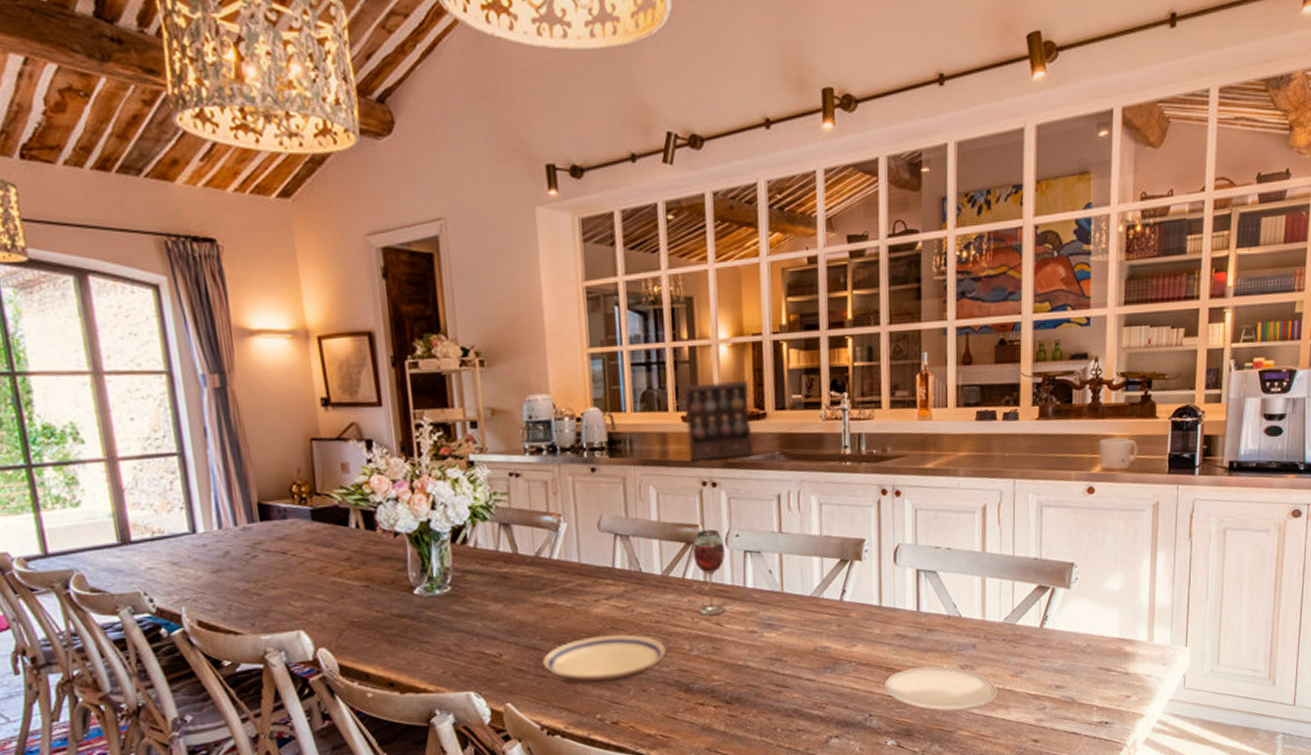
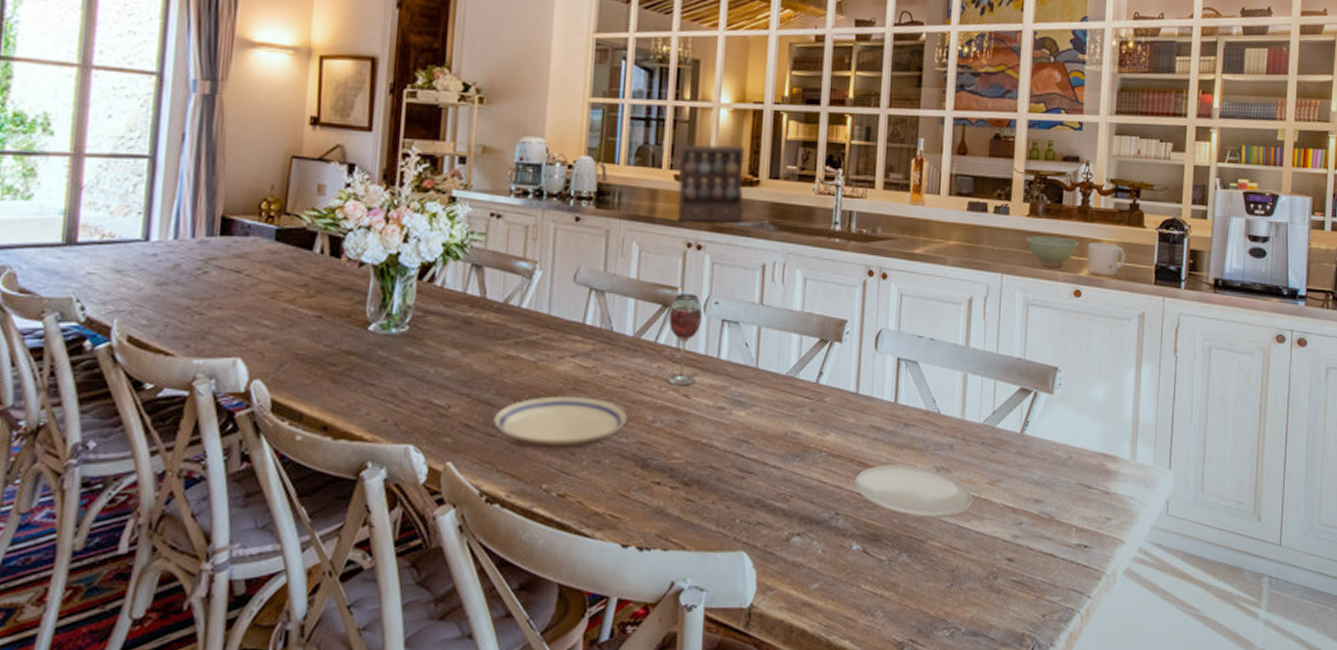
bowl: none [1037,437,1091,468] -> present [1026,236,1079,268]

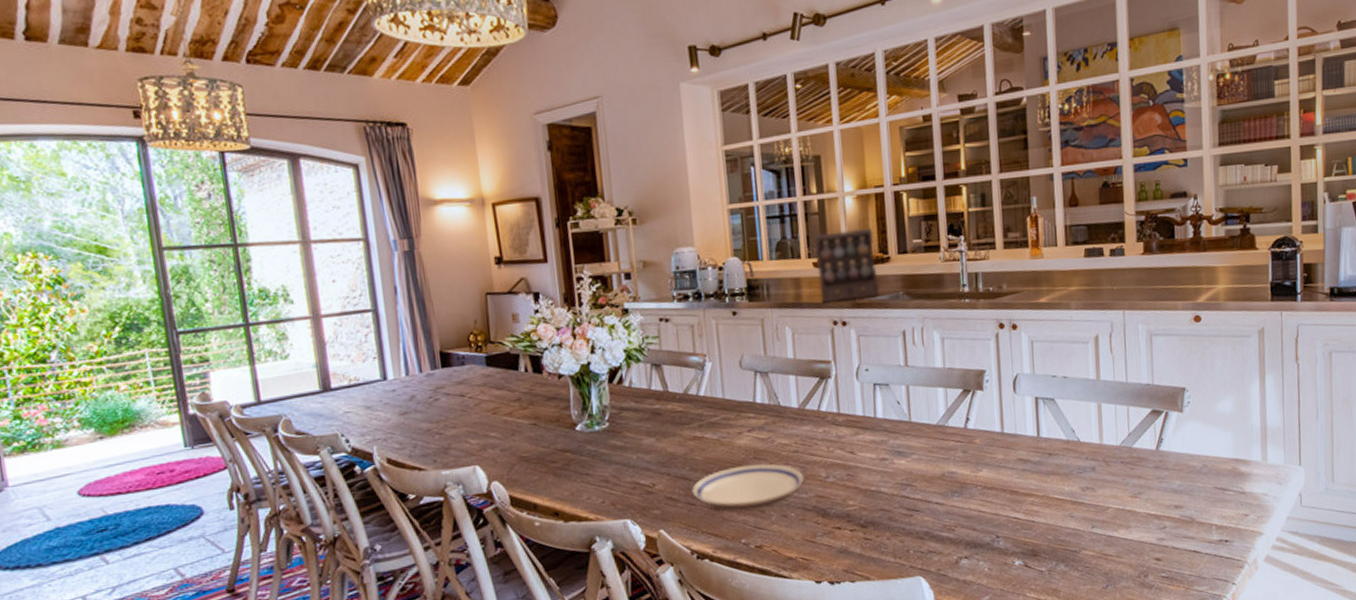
wineglass: present [666,294,702,385] -> none [826,364,858,445]
plate: present [854,465,973,519] -> none [1009,489,1118,533]
bowl: present [1026,236,1079,268] -> none [1143,269,1195,299]
mug: present [1087,242,1125,276] -> none [1202,268,1241,301]

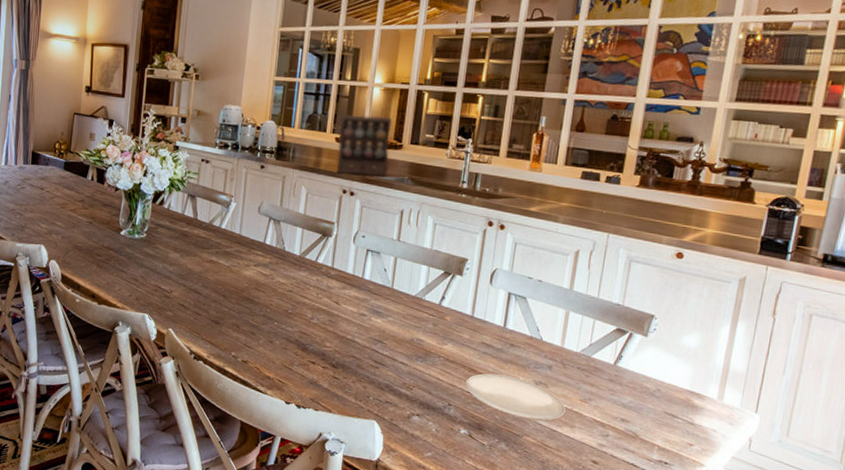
plate: present [692,463,804,511] -> none [200,292,293,331]
plate: none [1009,489,1118,533] -> present [465,373,566,422]

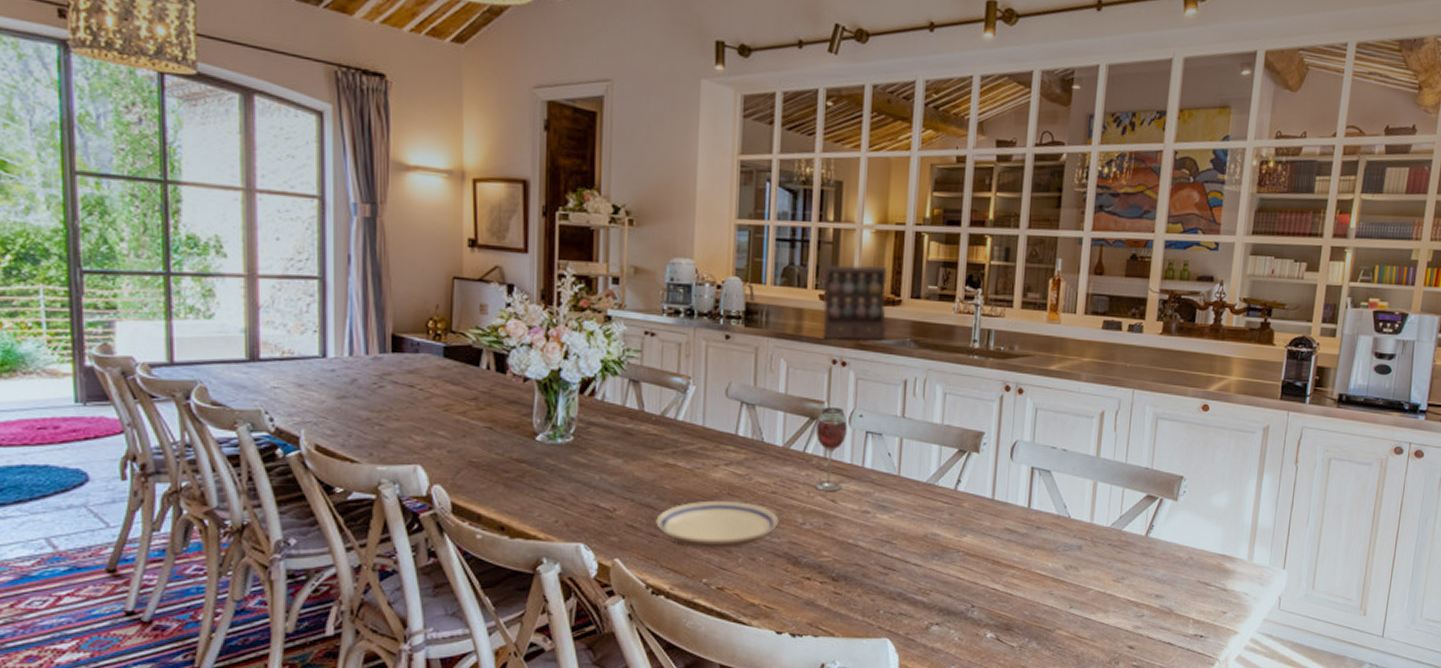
plate: none [200,292,293,331] -> present [656,500,779,549]
wineglass: none [323,227,352,295] -> present [815,407,847,491]
plate: present [465,373,566,422] -> none [989,564,1099,611]

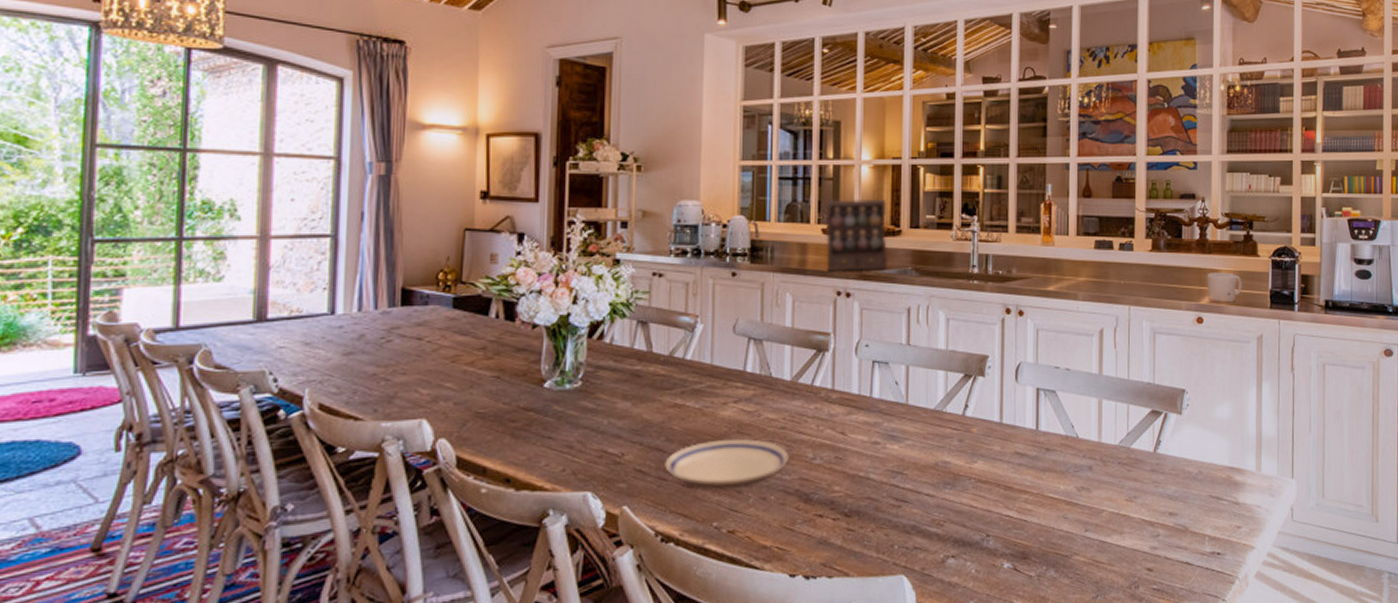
wineglass: present [815,407,847,491] -> none [823,338,854,424]
mug: none [1216,359,1254,392] -> present [1206,272,1242,303]

